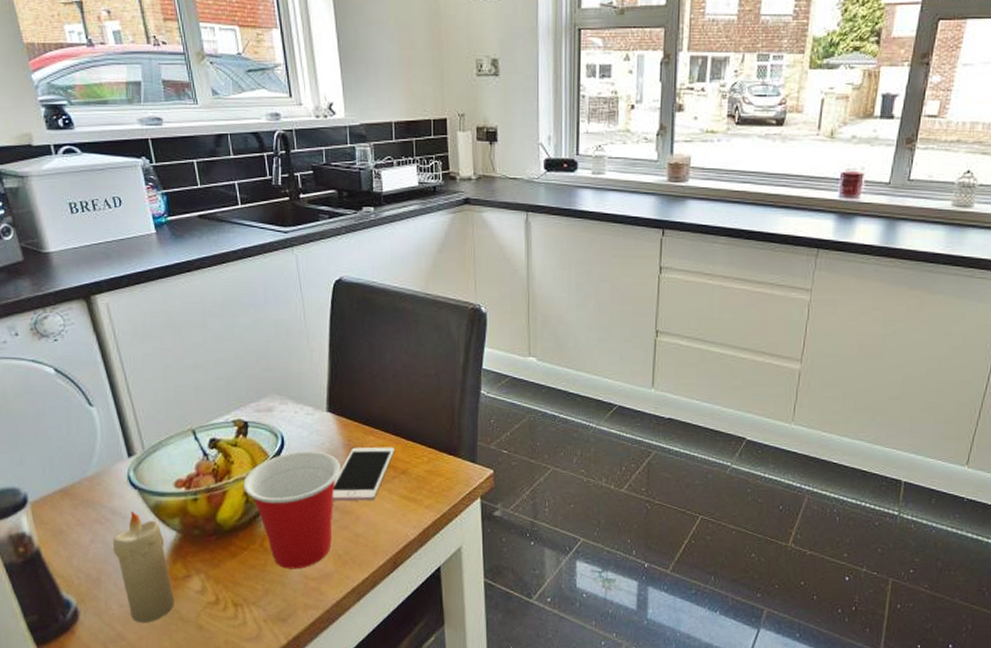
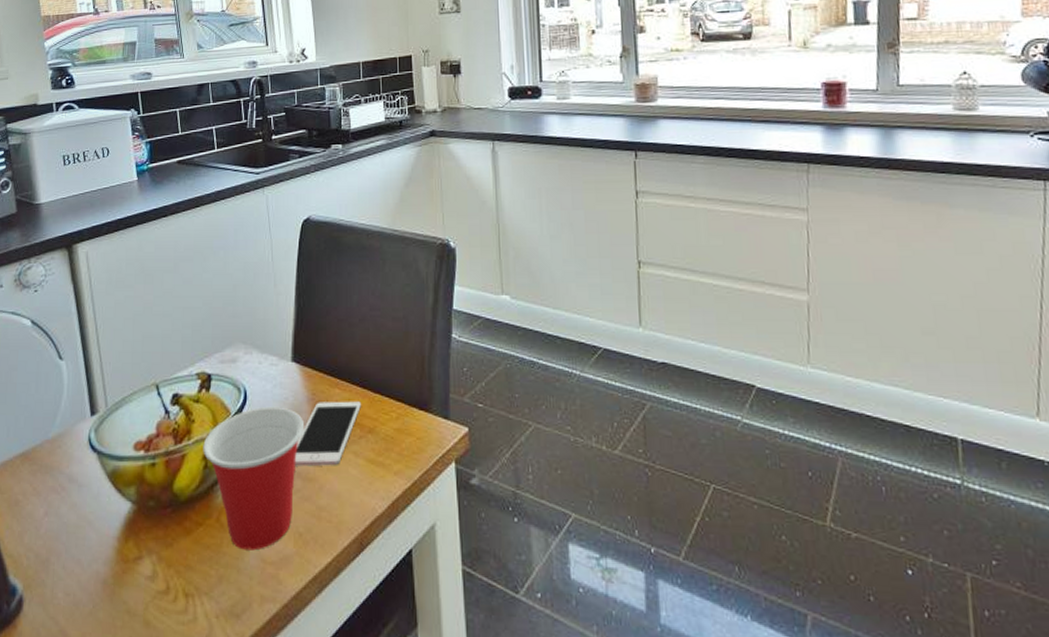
candle: present [112,512,174,623] -> none [65,479,123,617]

